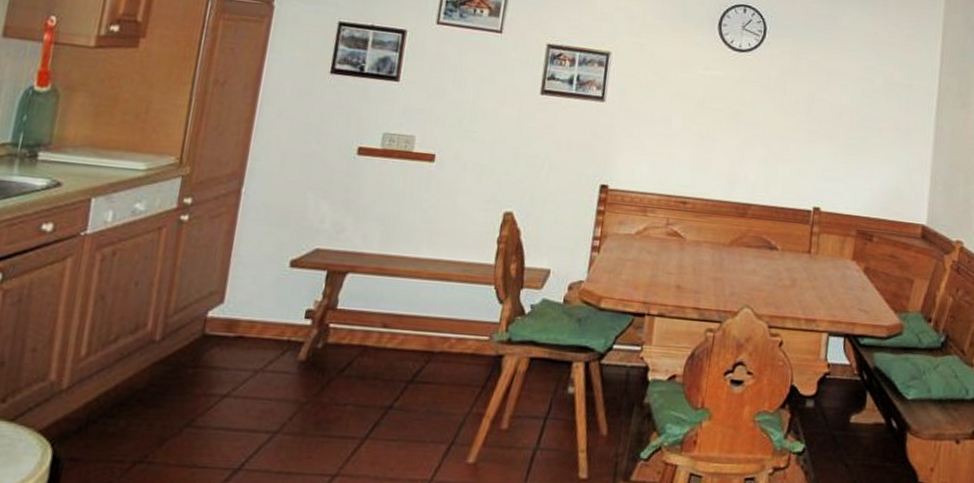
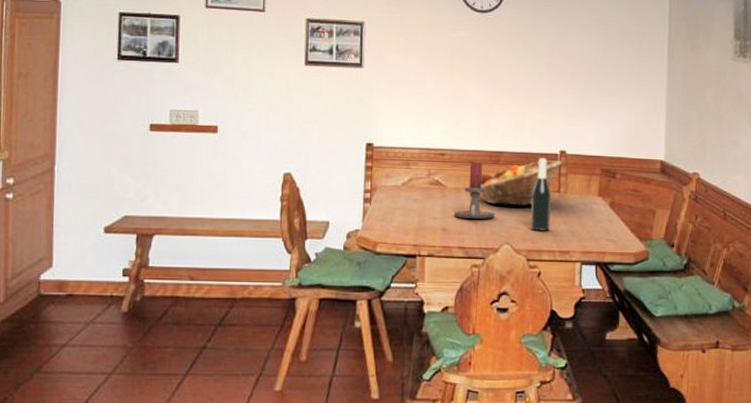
candle holder: none [691,211,737,278] -> present [454,160,495,219]
fruit basket: none [723,216,815,266] -> present [480,160,562,206]
wine bottle: none [775,212,801,296] -> present [531,157,551,231]

